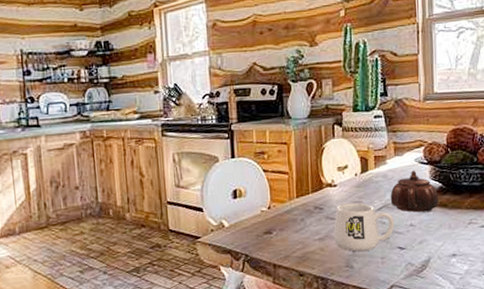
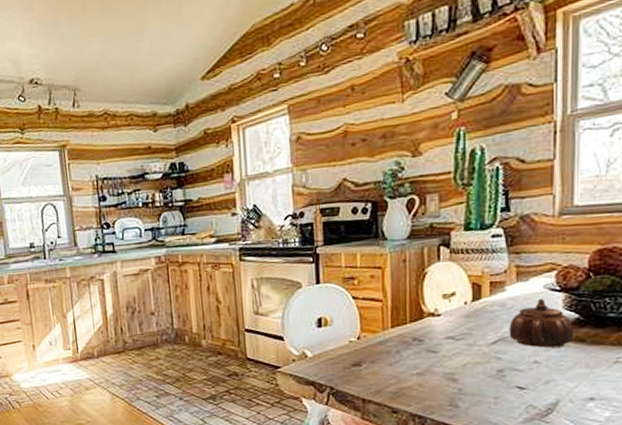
mug: present [334,203,395,252] -> none [435,335,514,390]

